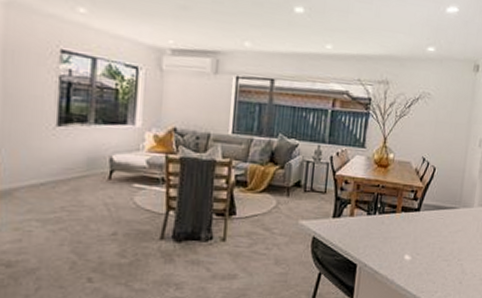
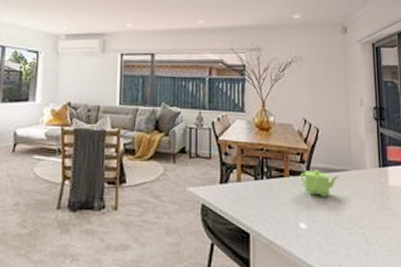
teapot: none [411,206,448,232] -> present [300,169,339,197]

